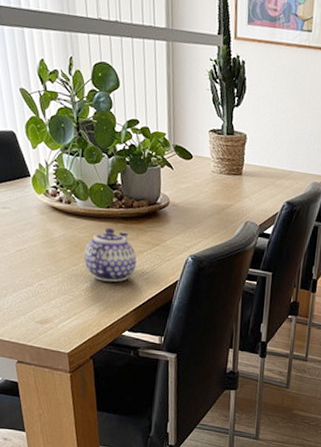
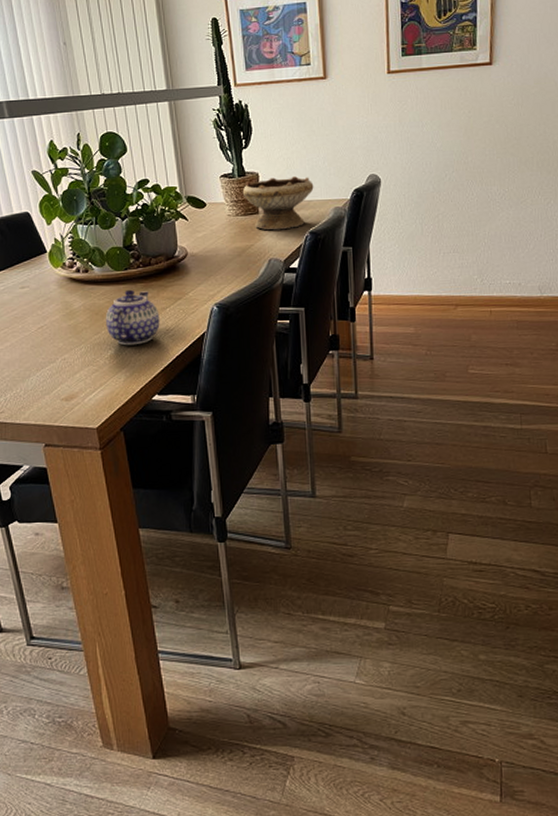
bowl: none [228,141,297,196] -> present [242,175,314,230]

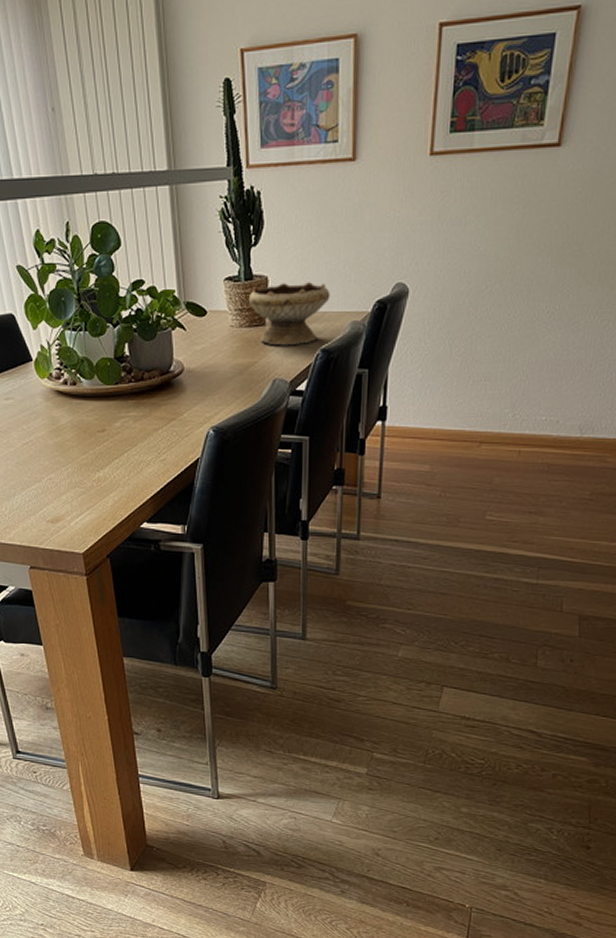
teapot: present [105,289,160,346] -> none [93,406,151,468]

